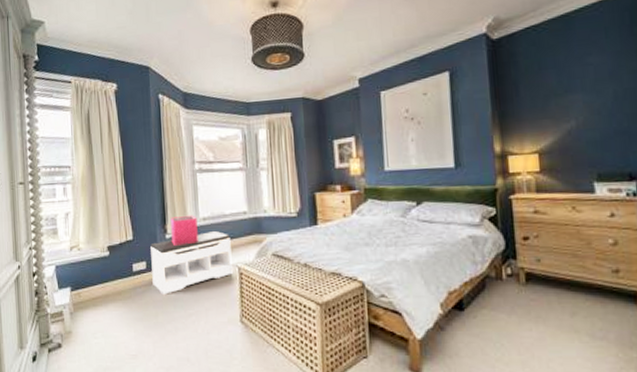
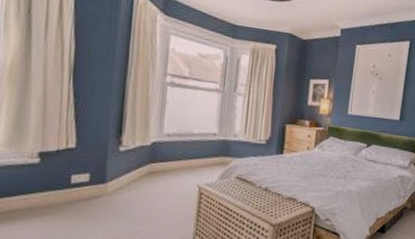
bench: present [150,231,233,295] -> none [95,149,195,211]
storage bin: present [171,215,198,245] -> none [127,129,161,160]

